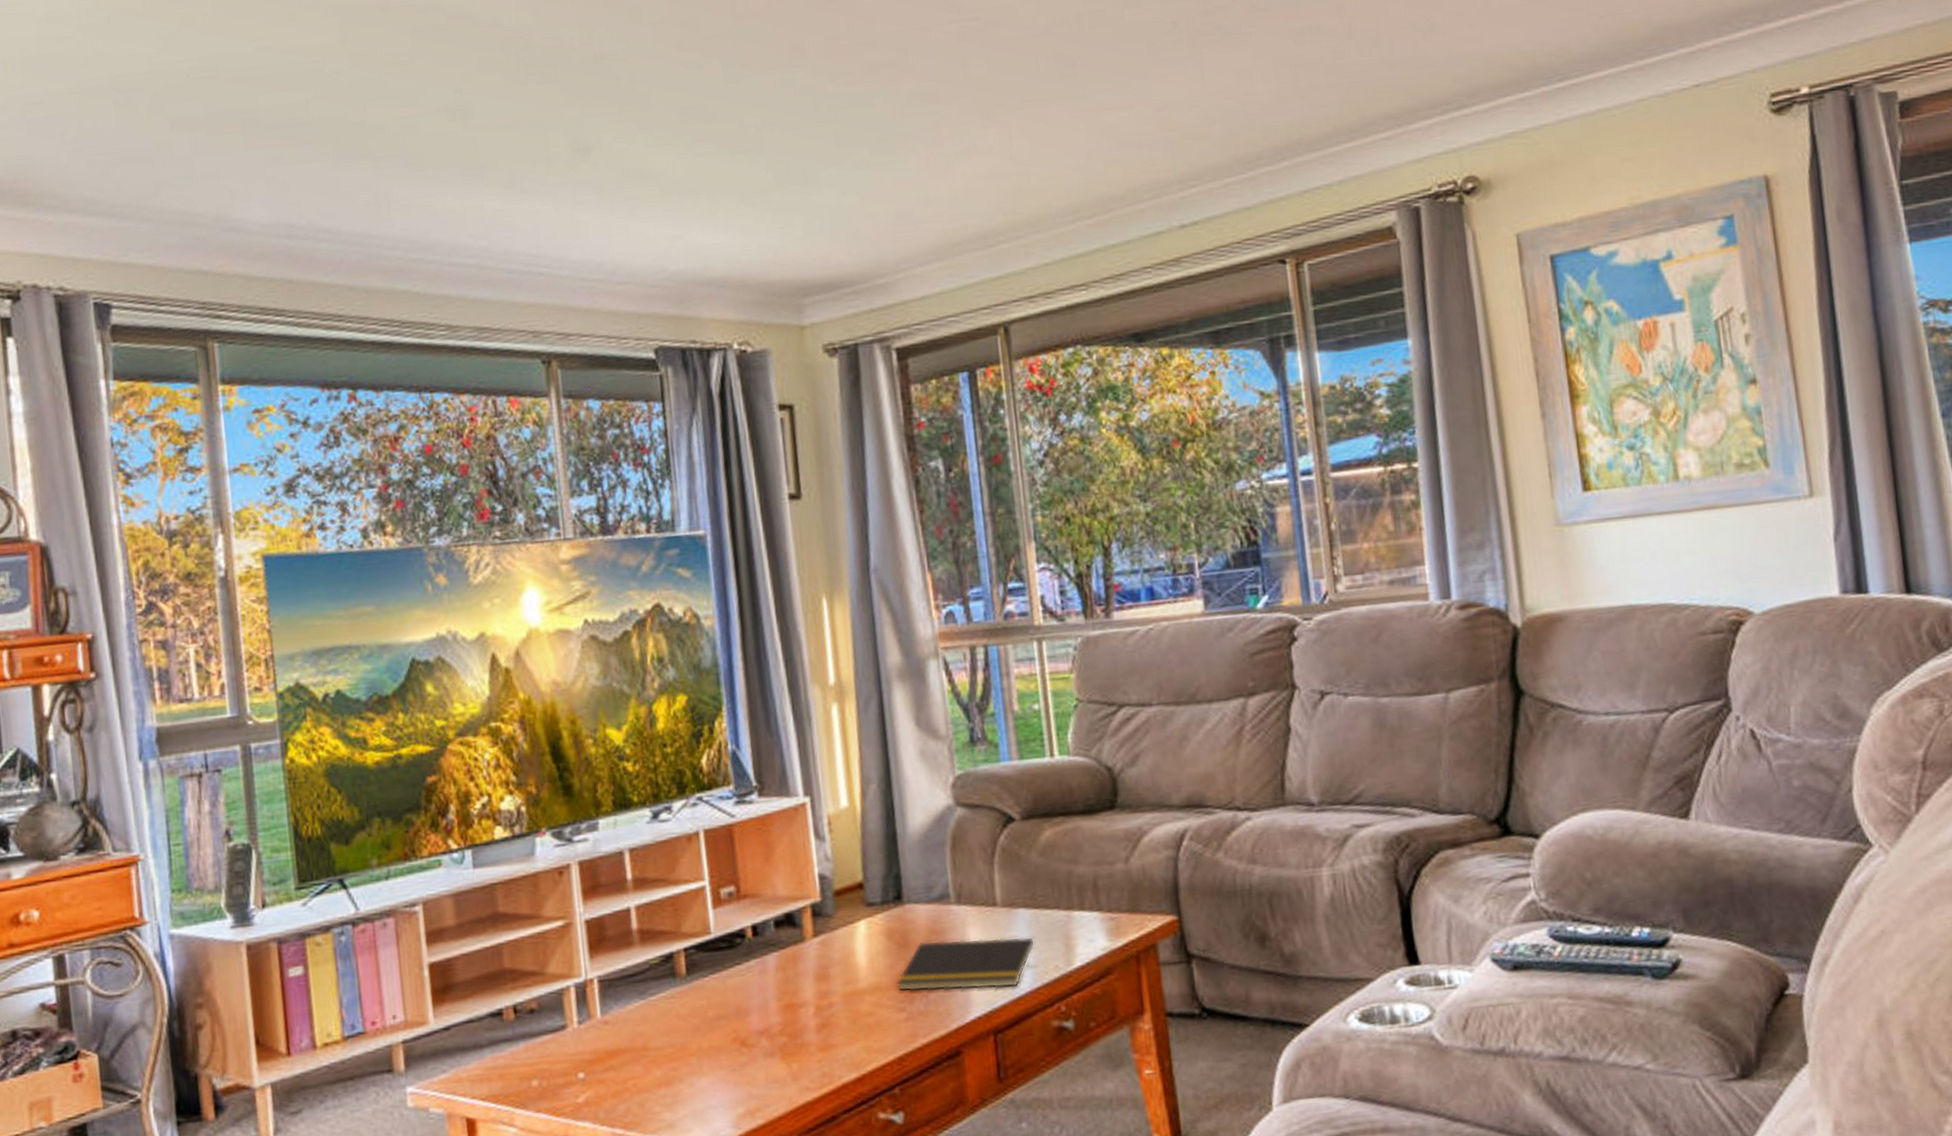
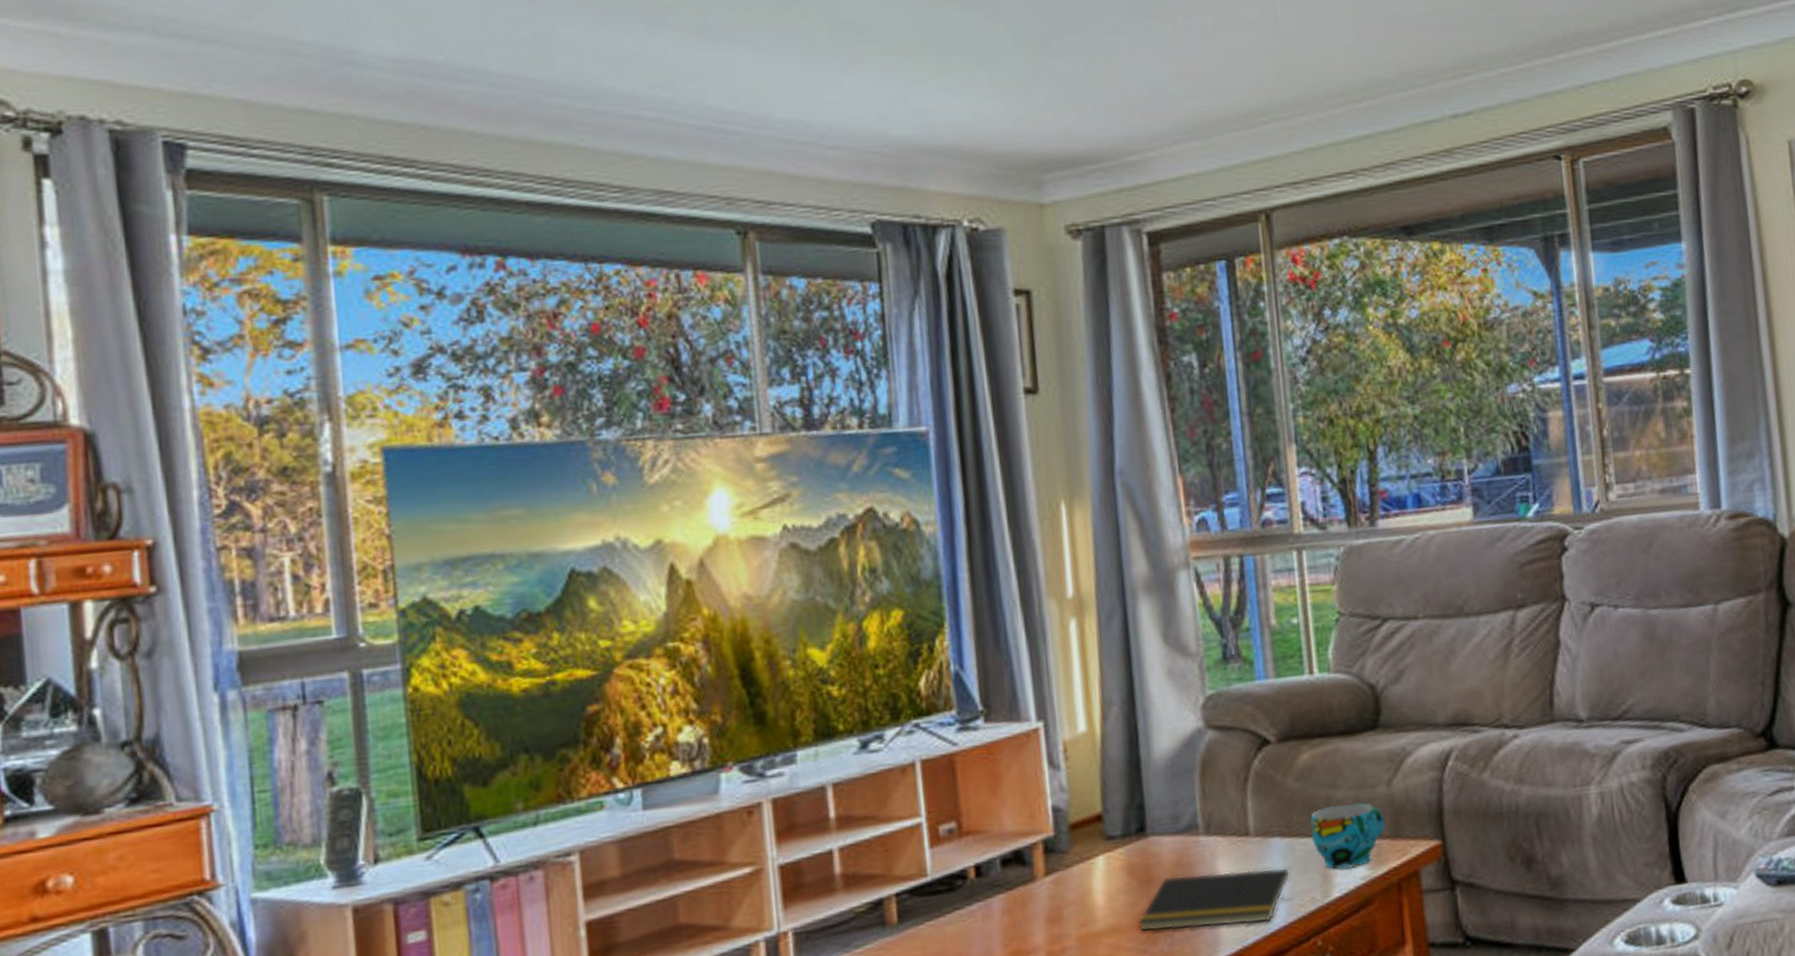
cup: none [1052,878,1124,940] -> present [1310,803,1386,870]

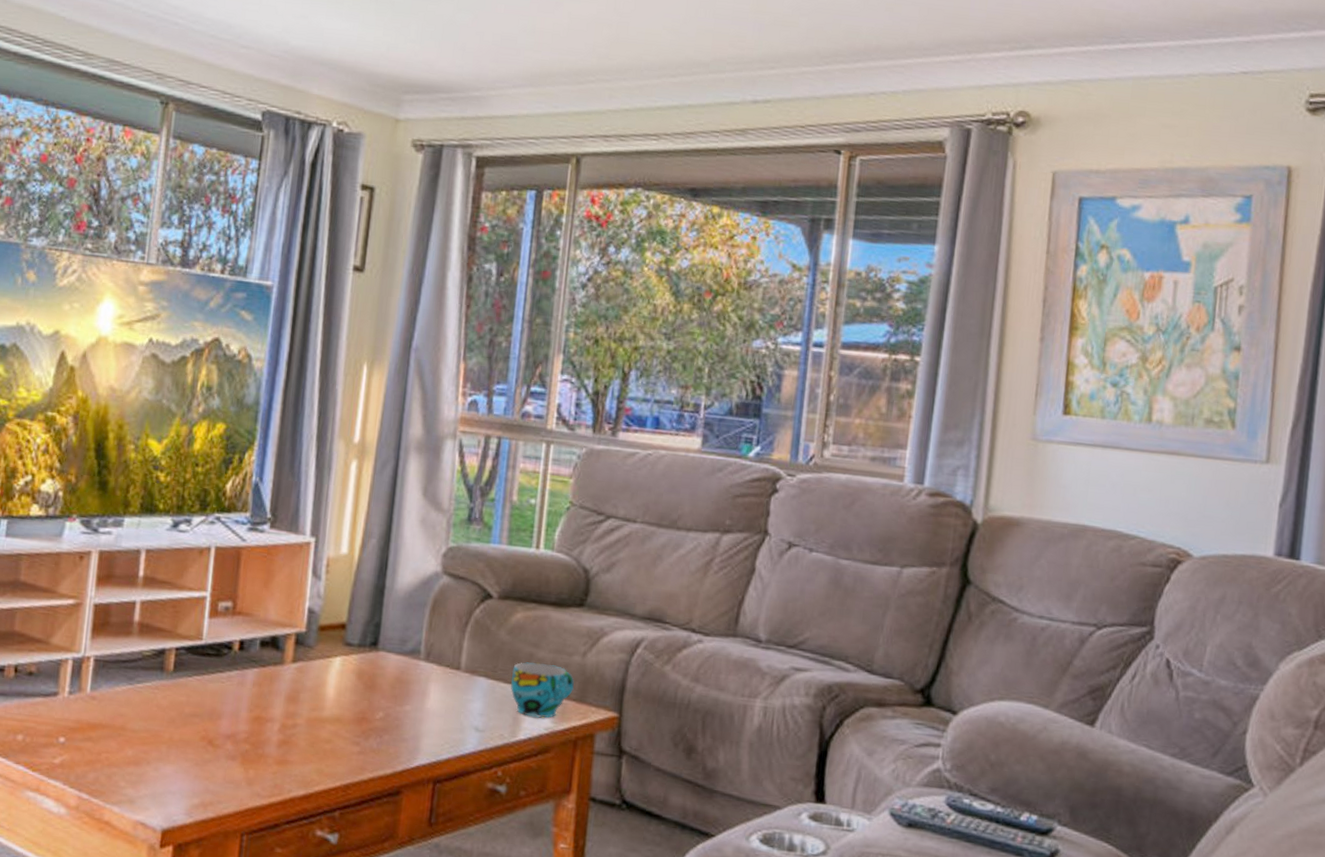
notepad: present [1138,867,1291,932] -> none [357,687,488,745]

